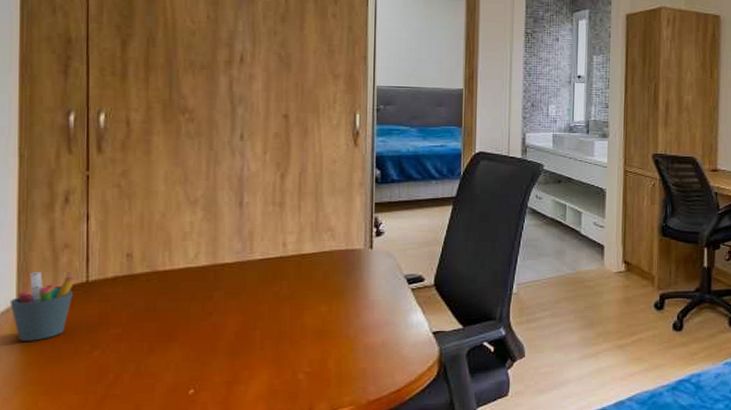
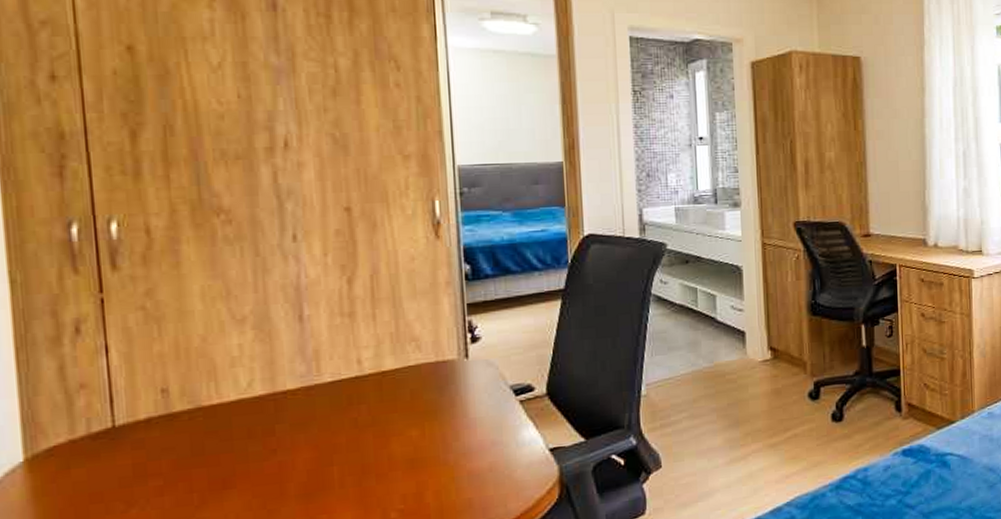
pen holder: present [9,271,76,341] -> none [15,419,98,506]

